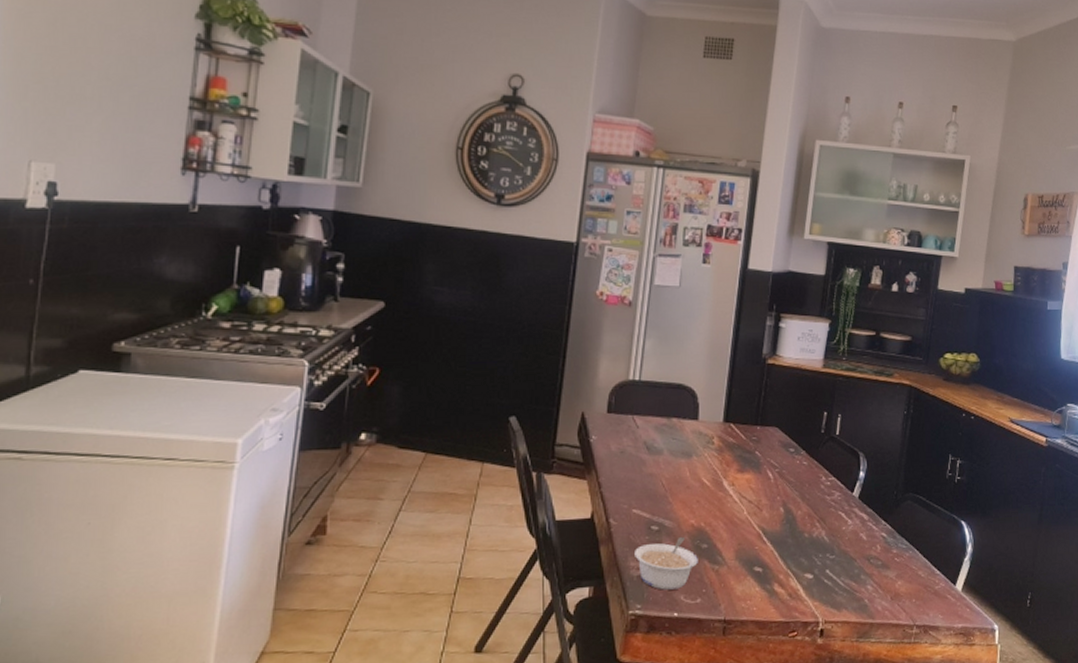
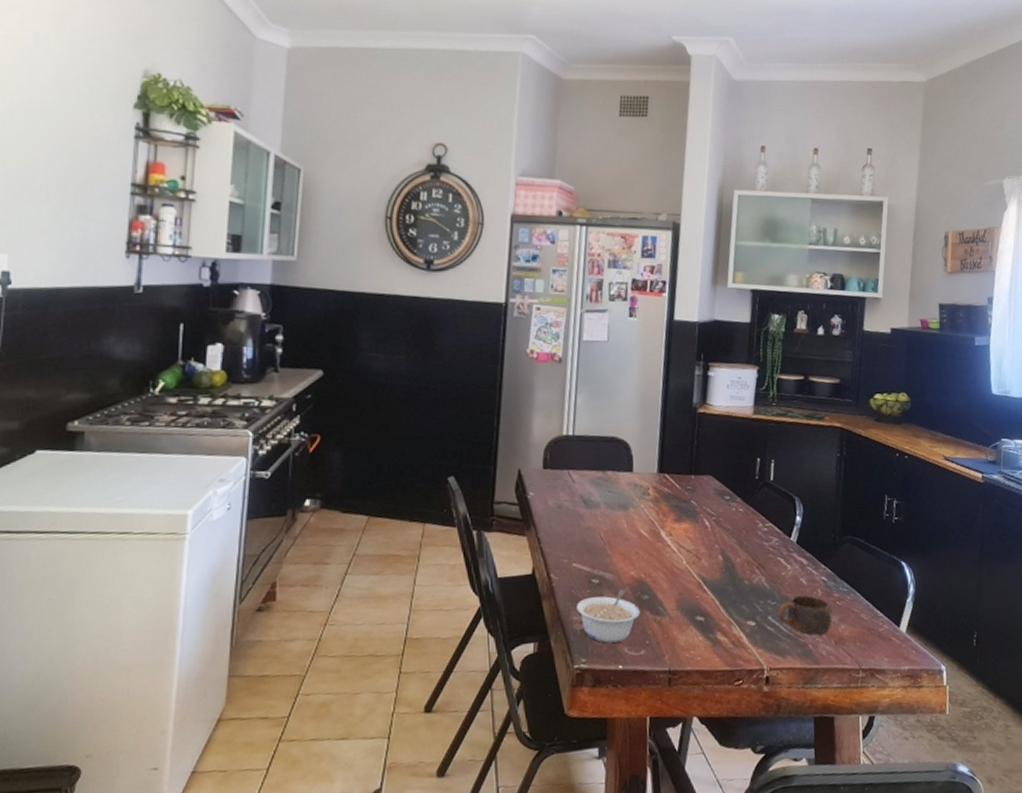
cup: none [835,550,890,589] -> present [777,595,832,635]

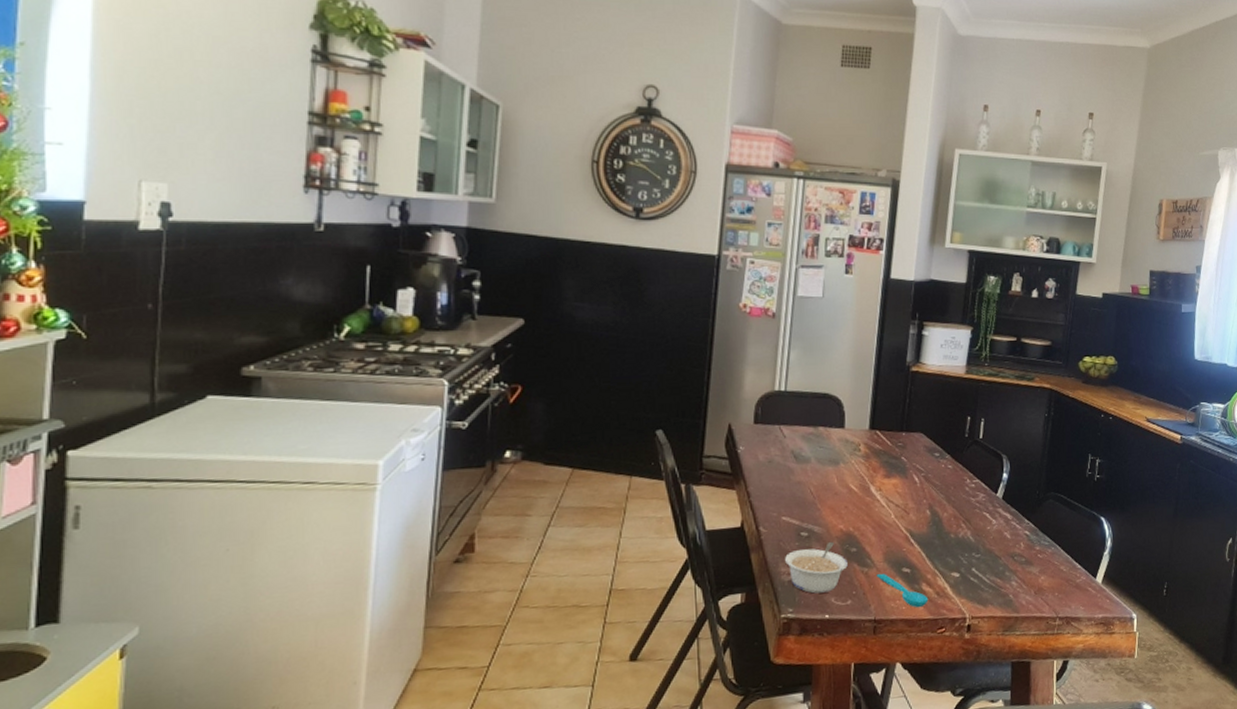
spoon: none [670,621,724,659] -> present [876,573,929,608]
cup: present [777,595,832,635] -> none [981,548,1033,585]

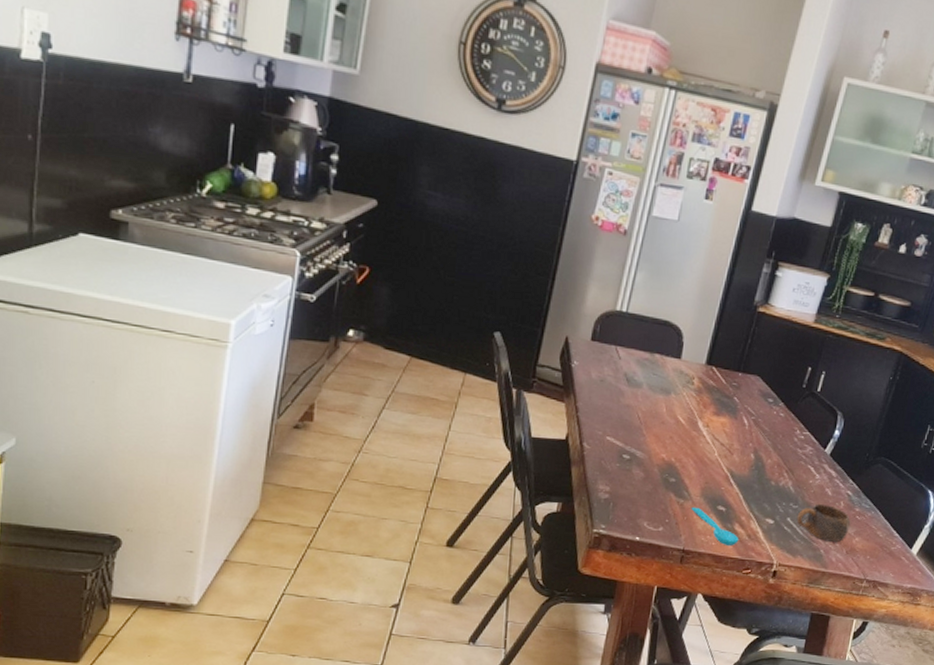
legume: present [785,541,848,594] -> none [604,468,665,516]
cup: none [981,548,1033,585] -> present [796,504,850,542]

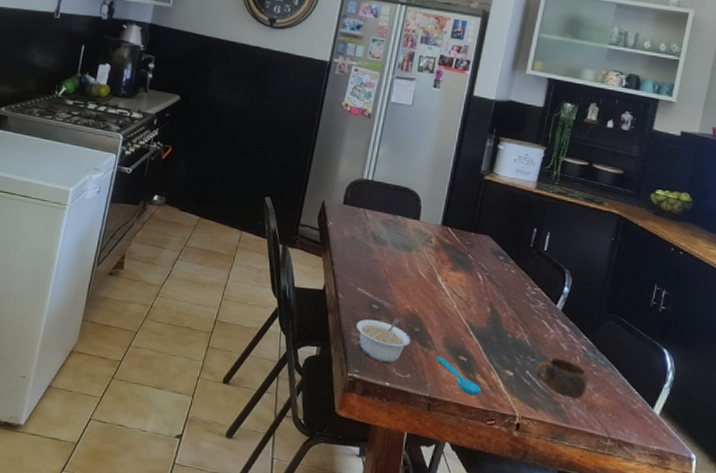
legume: none [604,468,665,516] -> present [357,317,411,363]

